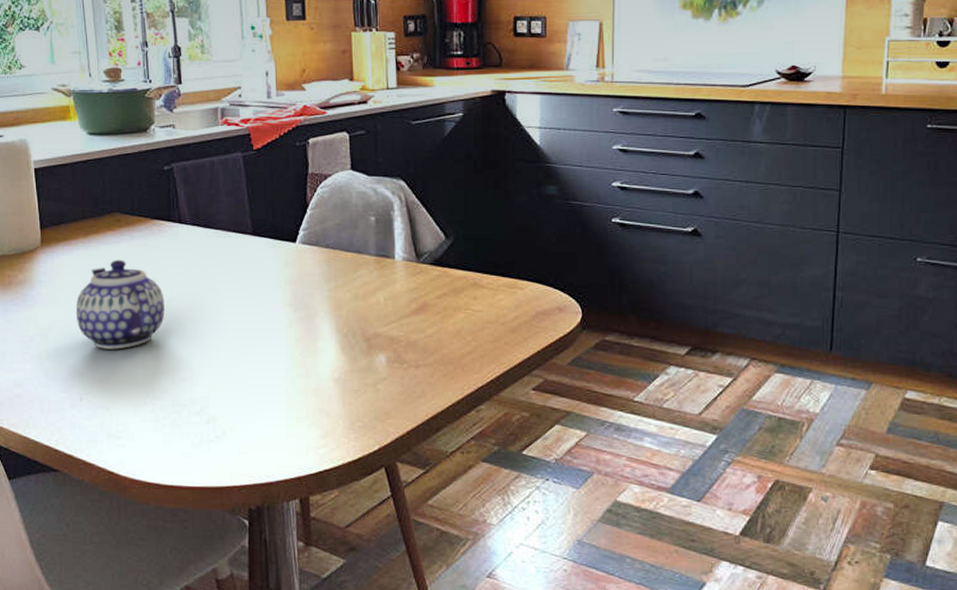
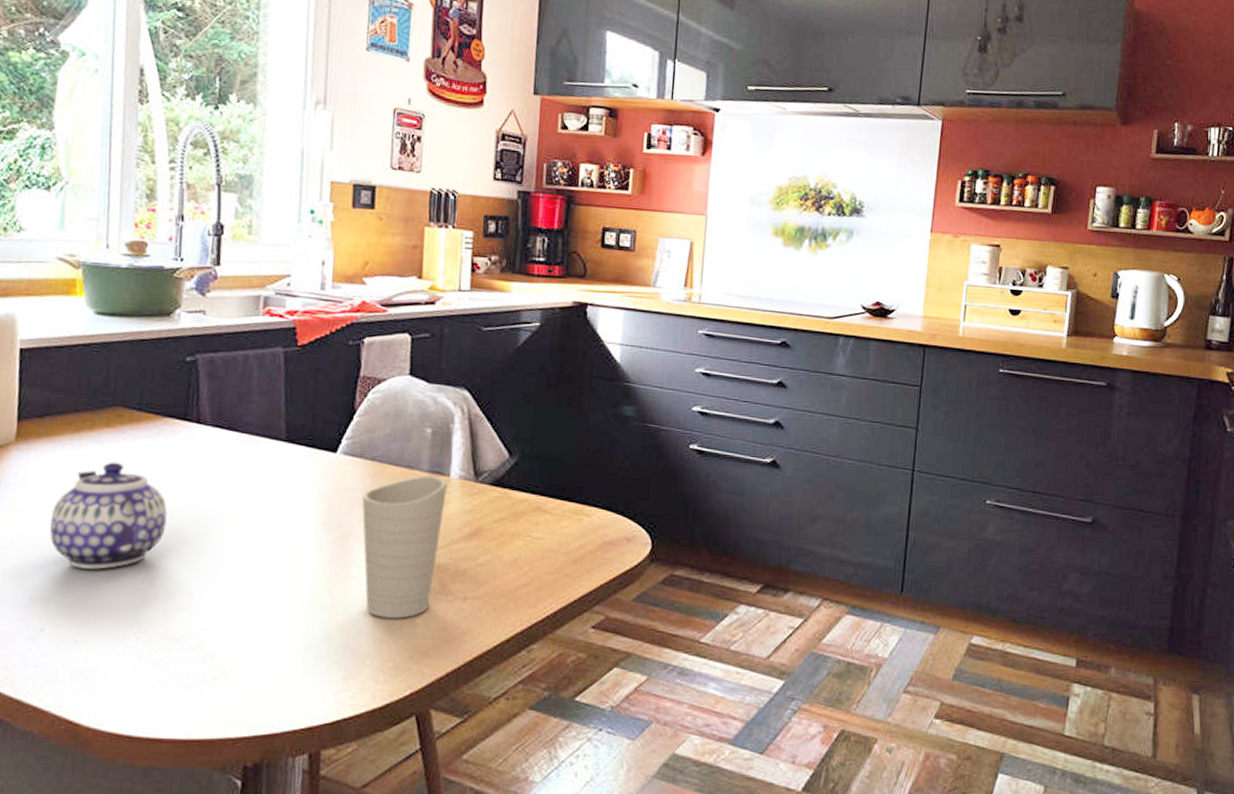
cup: none [321,259,393,385] -> present [362,475,448,619]

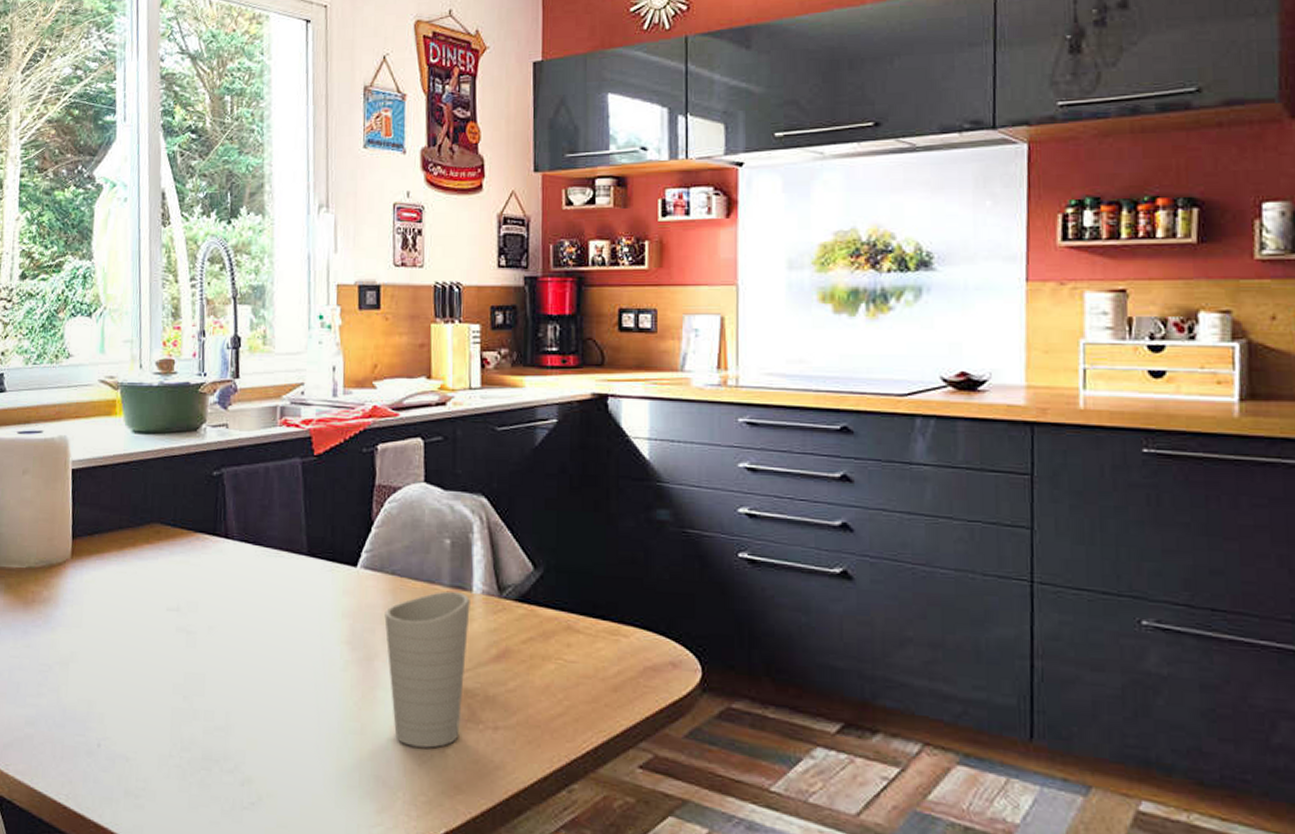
teapot: present [49,462,168,570] -> none [102,578,203,687]

